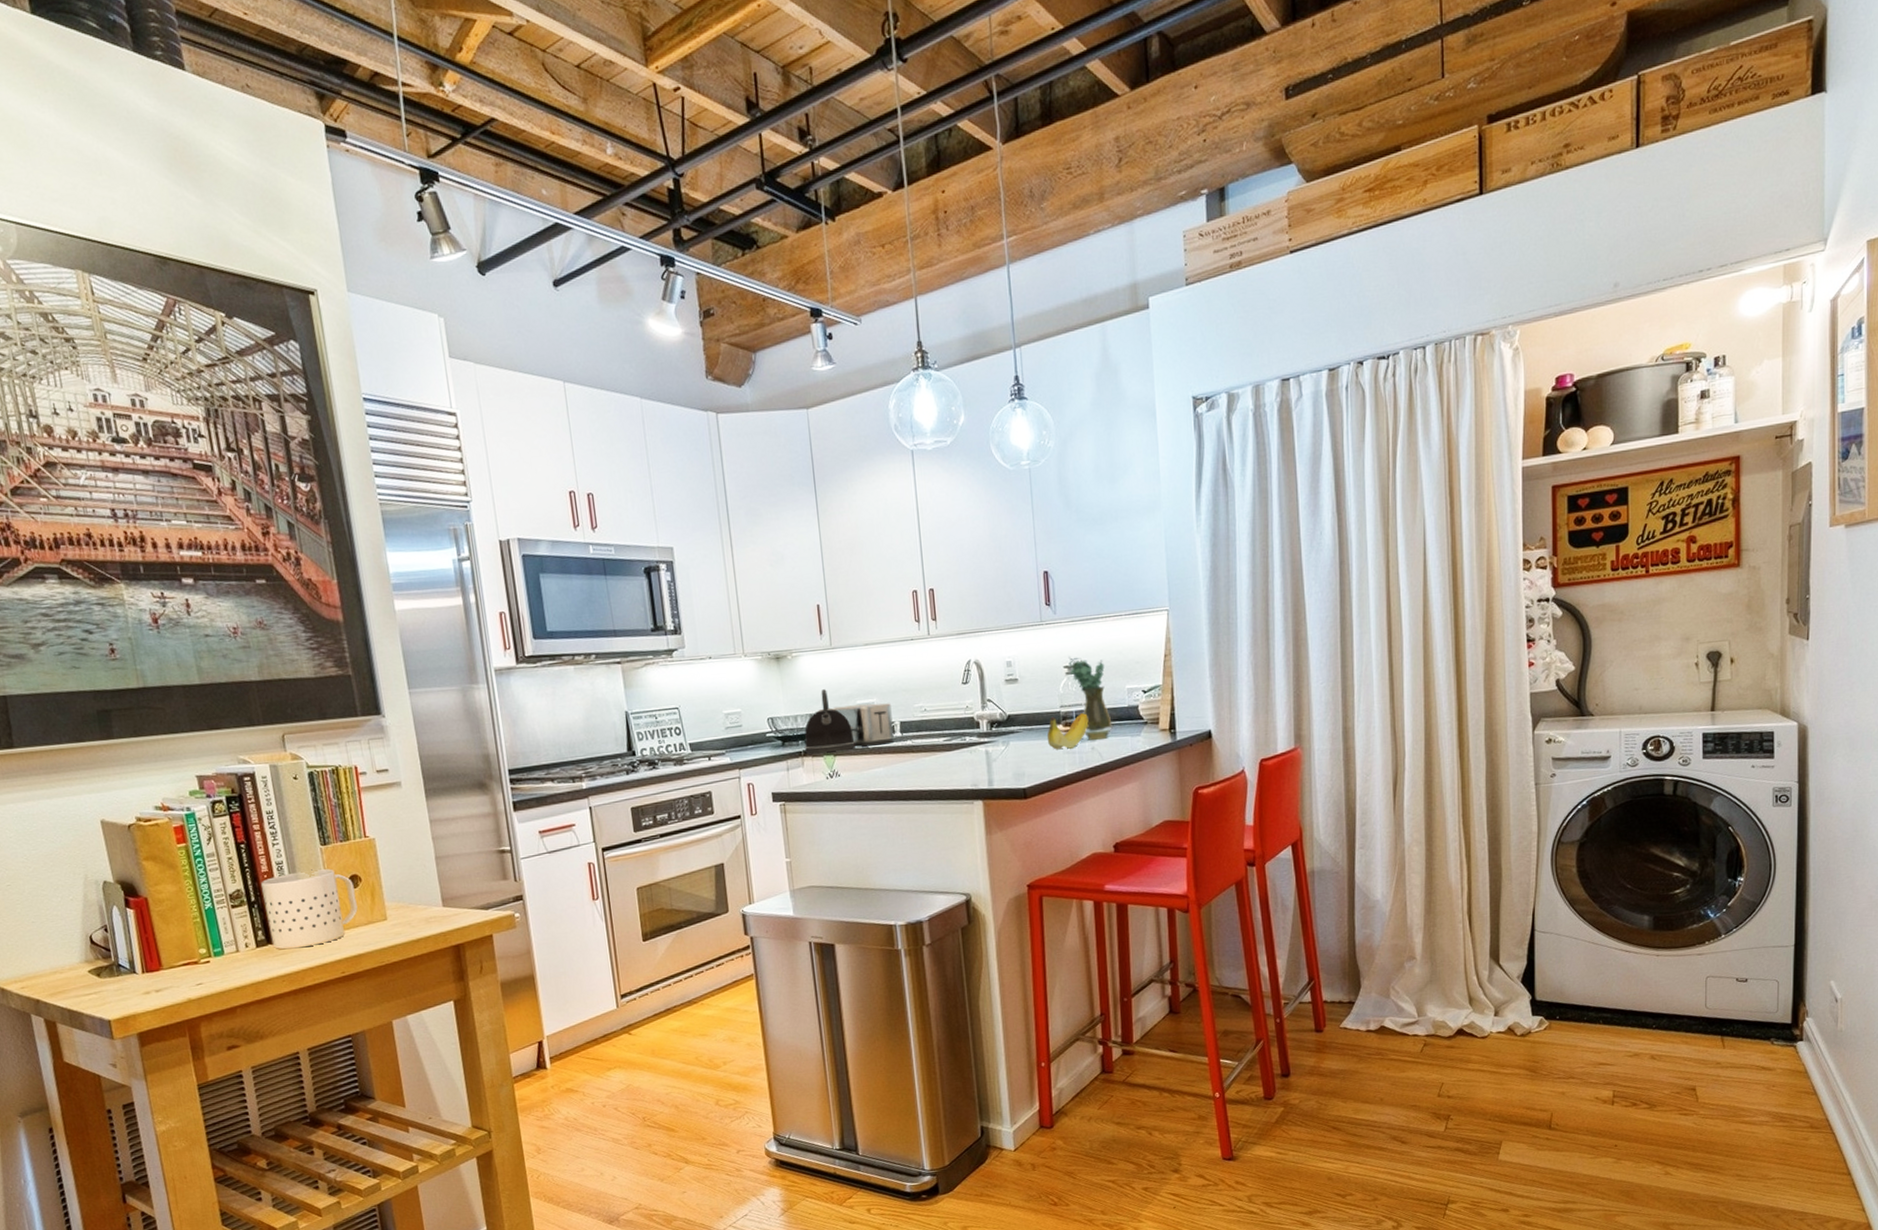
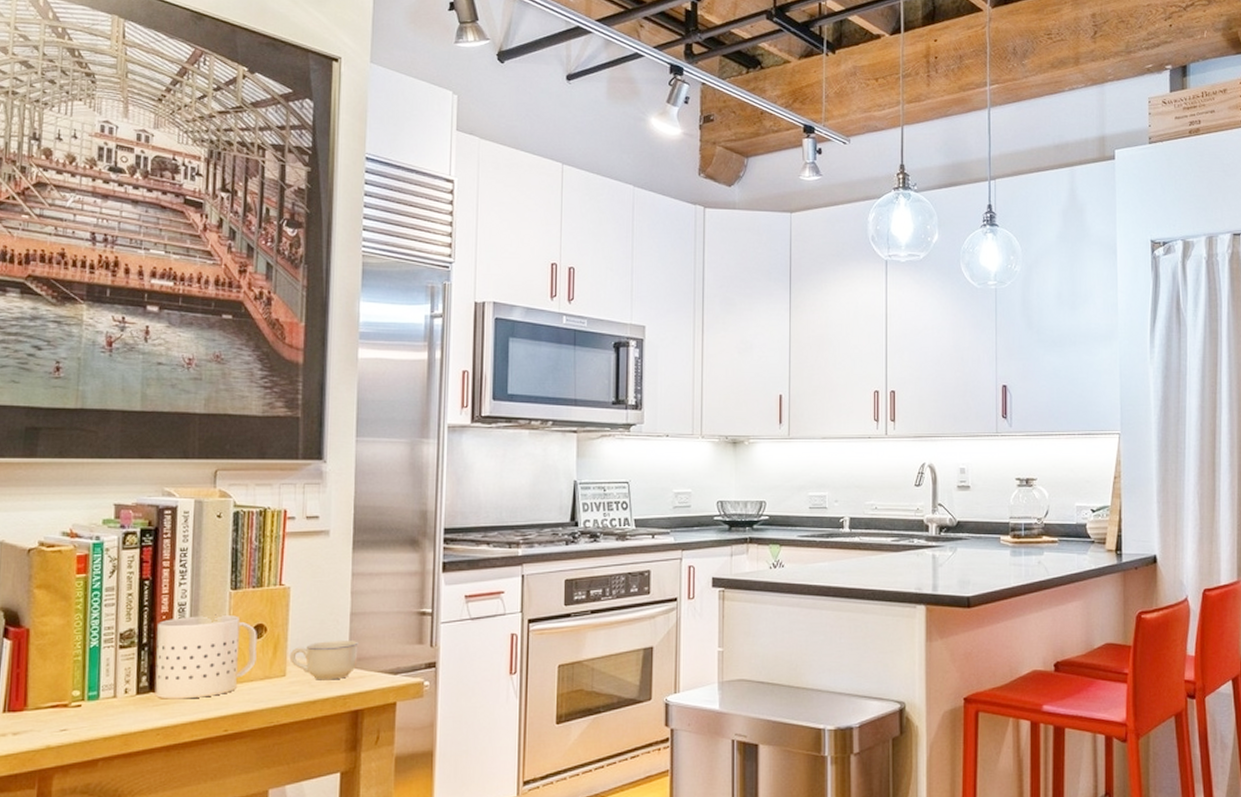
cup: none [387,882,450,921] -> present [289,641,359,680]
kettle: present [804,689,855,755] -> none [750,478,802,542]
toaster: present [833,703,894,747] -> none [784,496,842,539]
fruit: present [1047,712,1089,750] -> none [994,525,1037,561]
vase: present [1068,656,1112,742] -> none [1021,469,1060,555]

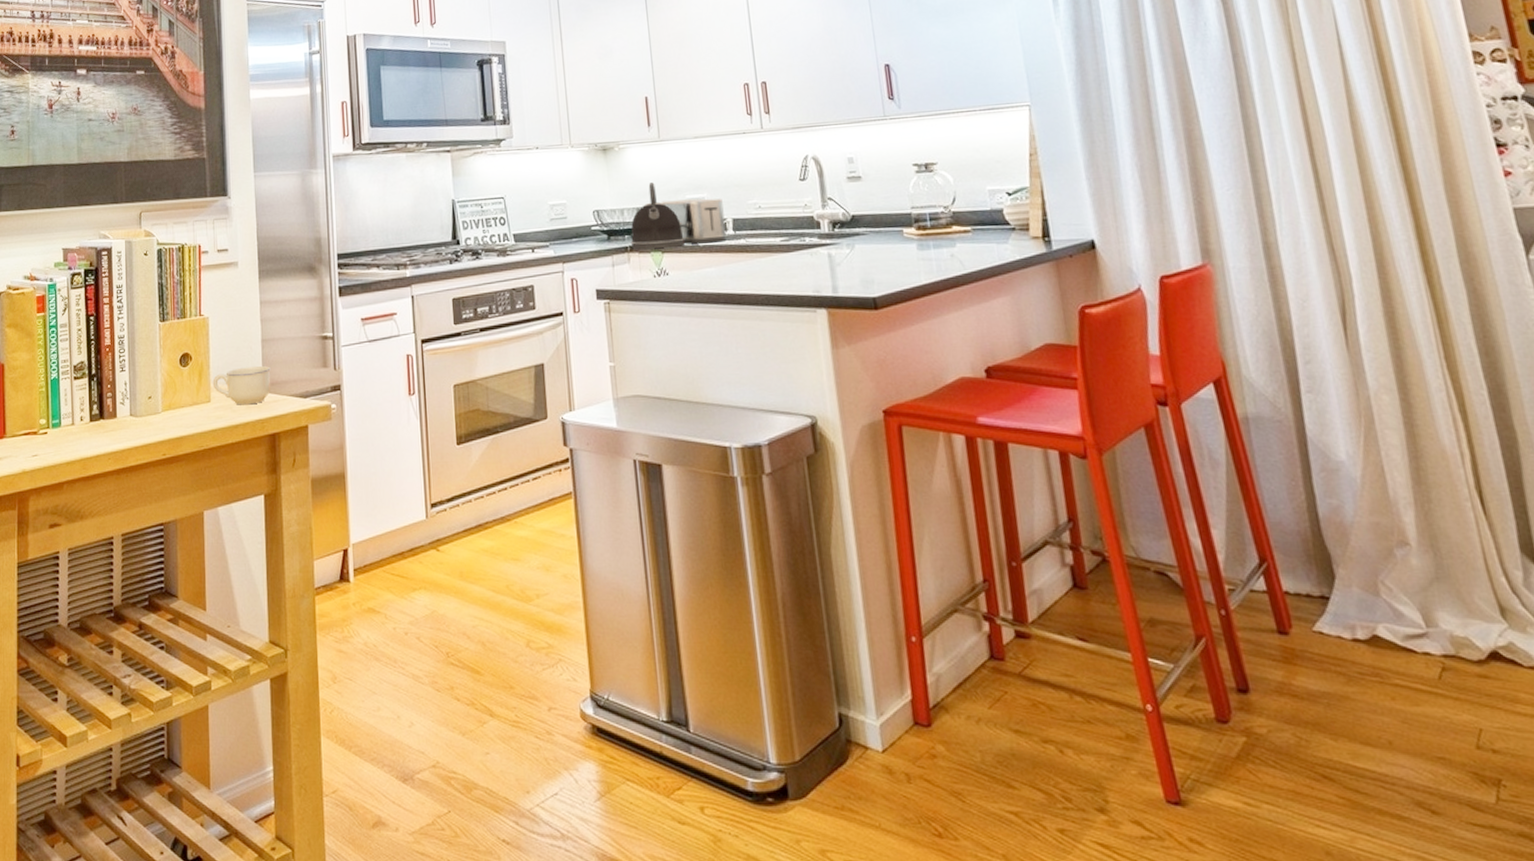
mug: present [154,615,257,699] -> none [102,346,185,426]
kettle: none [750,478,802,542] -> present [630,182,685,250]
toaster: none [784,496,842,539] -> present [661,198,727,244]

